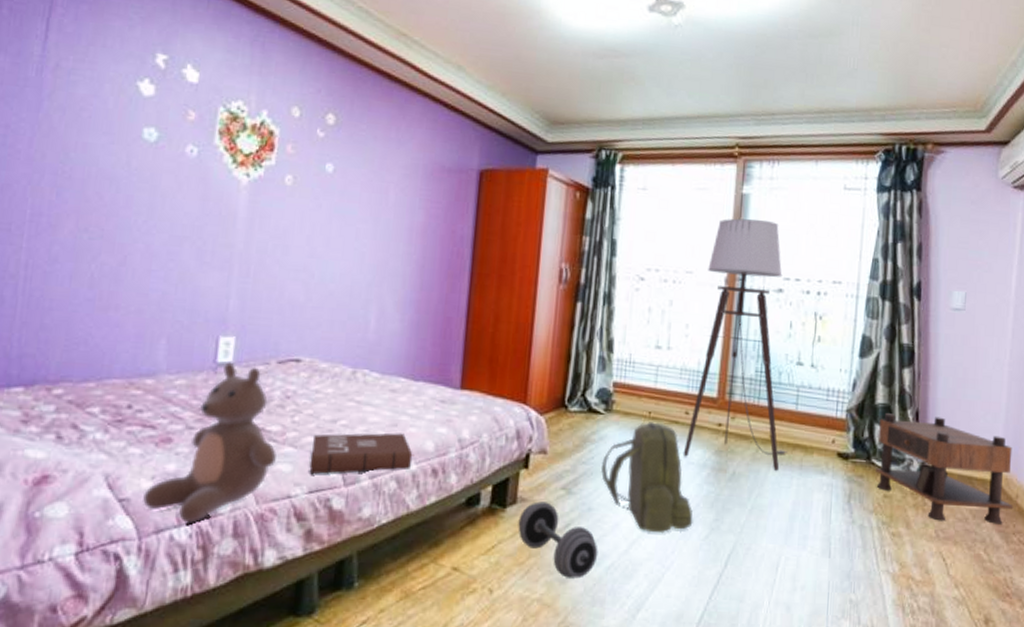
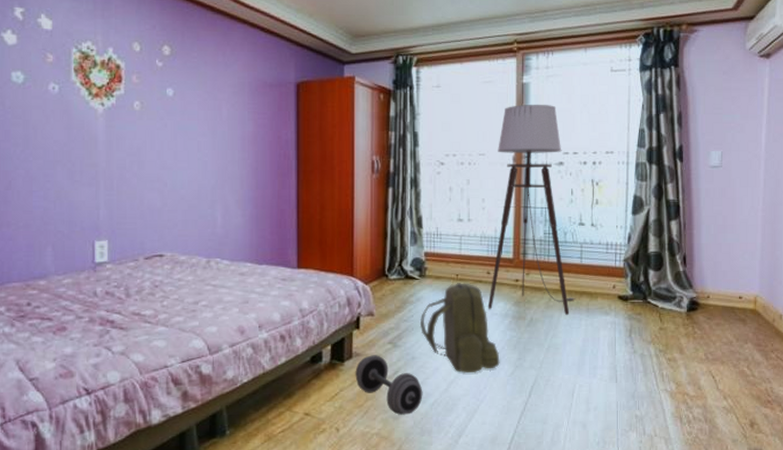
teddy bear: present [143,362,277,523] -> none [49,261,152,394]
book: present [309,432,413,474] -> none [180,308,264,346]
nightstand: present [876,413,1014,524] -> none [652,259,771,346]

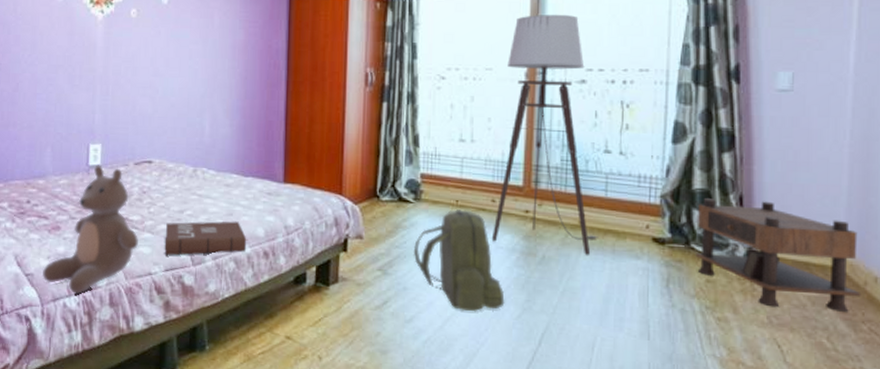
teddy bear: none [49,261,152,394] -> present [43,165,138,294]
book: none [180,308,264,346] -> present [164,221,247,255]
dumbbell: present [355,355,423,415] -> none [341,281,415,350]
nightstand: none [652,259,771,346] -> present [696,198,862,312]

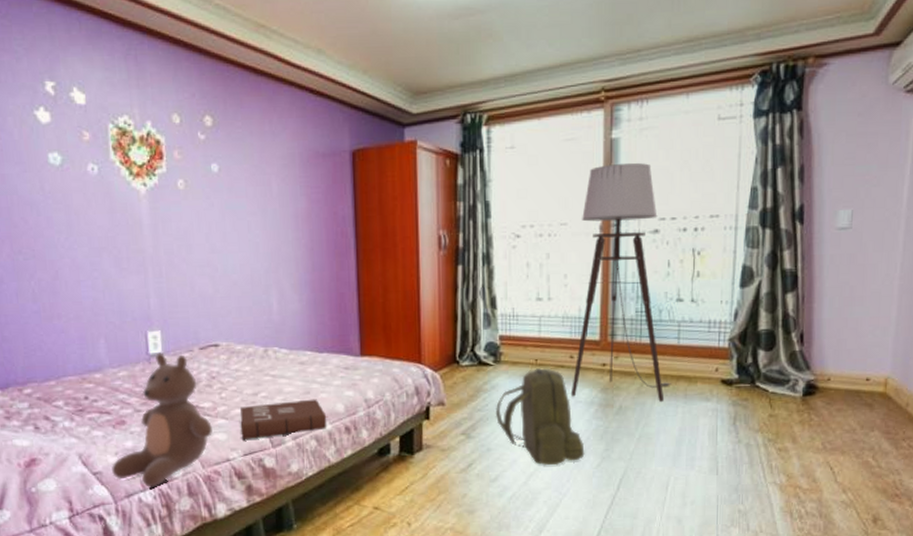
nightstand: present [696,198,862,312] -> none [760,336,904,434]

